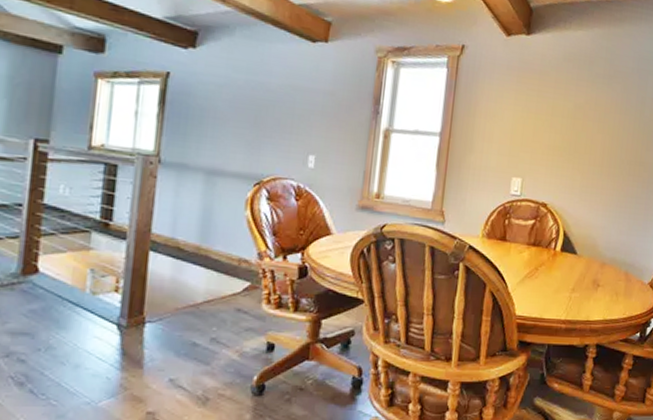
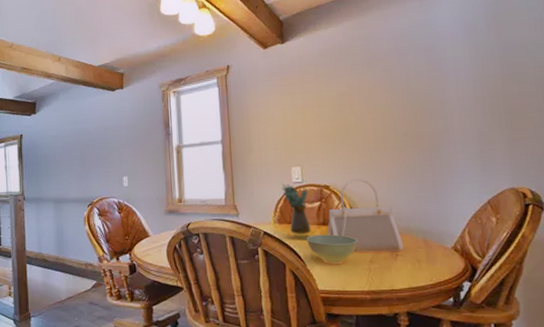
vase: none [497,193,525,261] -> present [282,183,312,242]
bowl: none [512,255,564,290] -> present [305,234,358,265]
handbag: none [536,200,607,282] -> present [327,179,405,253]

